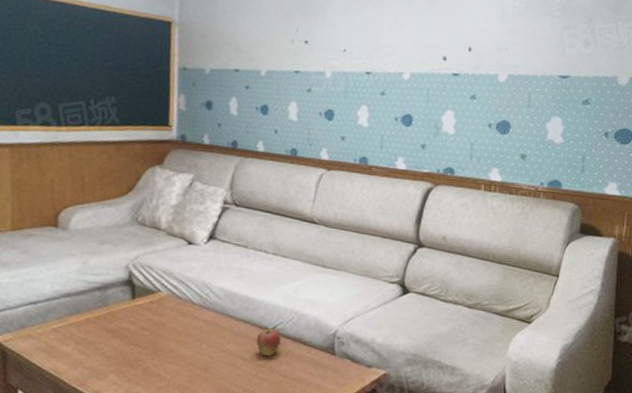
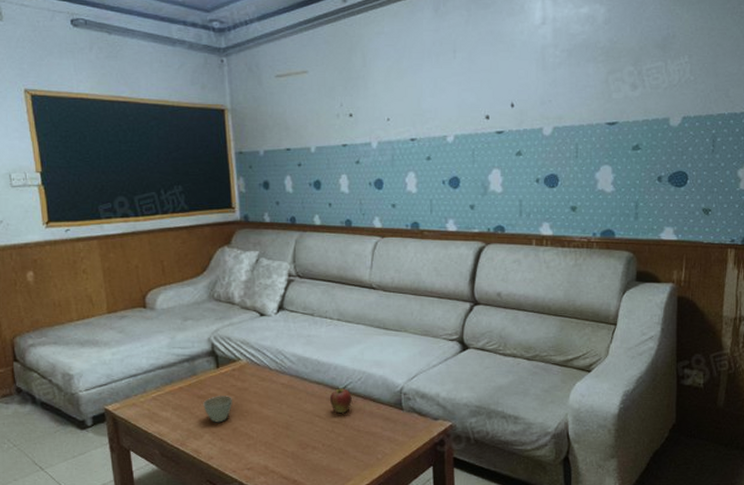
cup: none [111,330,146,361] -> present [203,396,232,423]

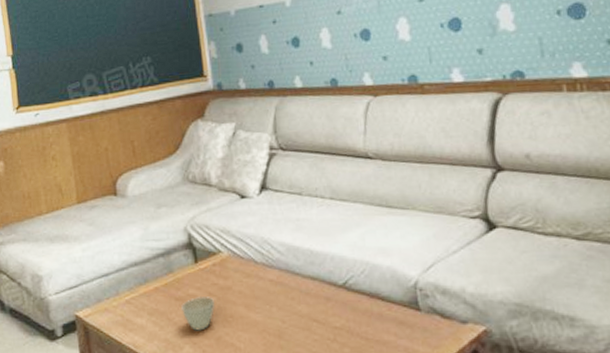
apple: present [329,387,352,413] -> none [327,283,356,316]

